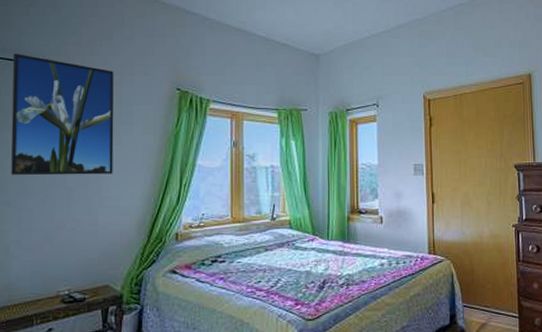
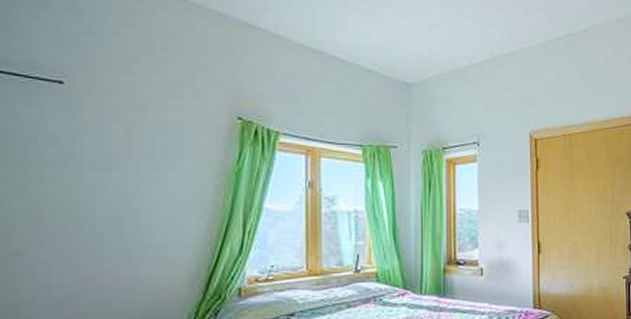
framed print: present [11,54,114,176] -> none [18,67,158,219]

